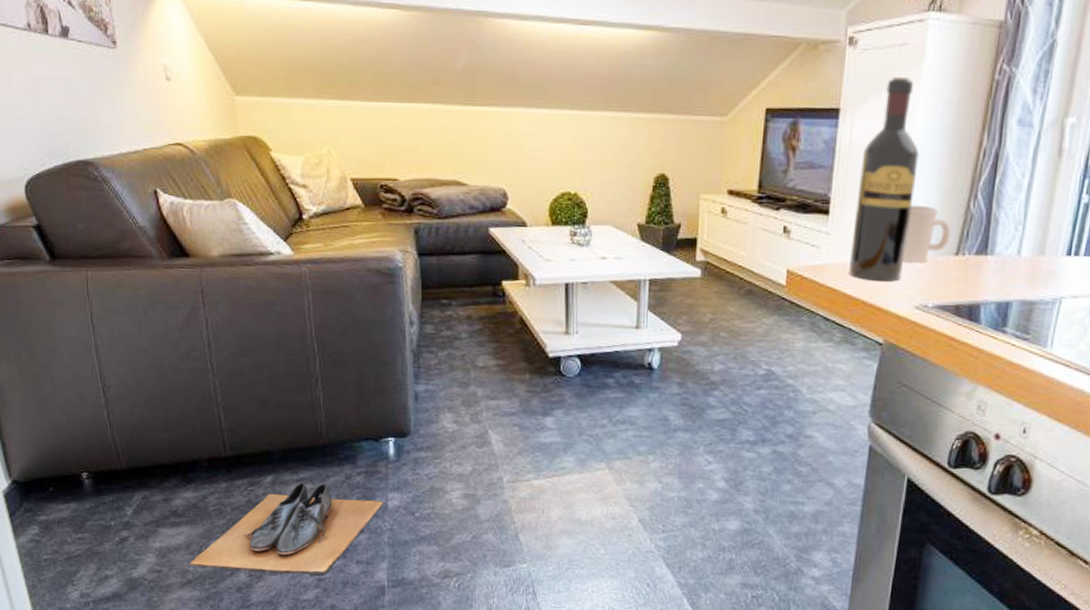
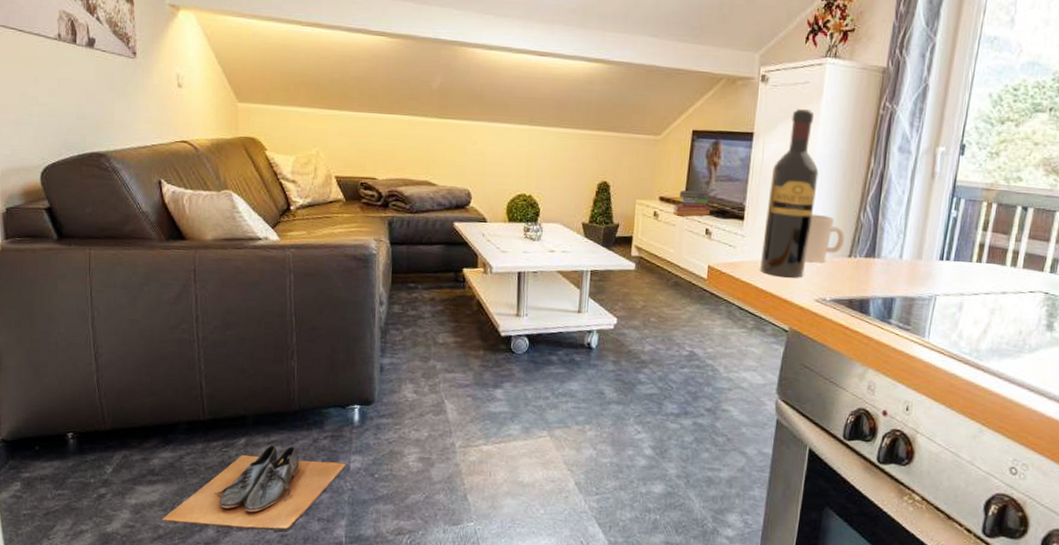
books: none [744,180,790,213] -> present [673,190,711,217]

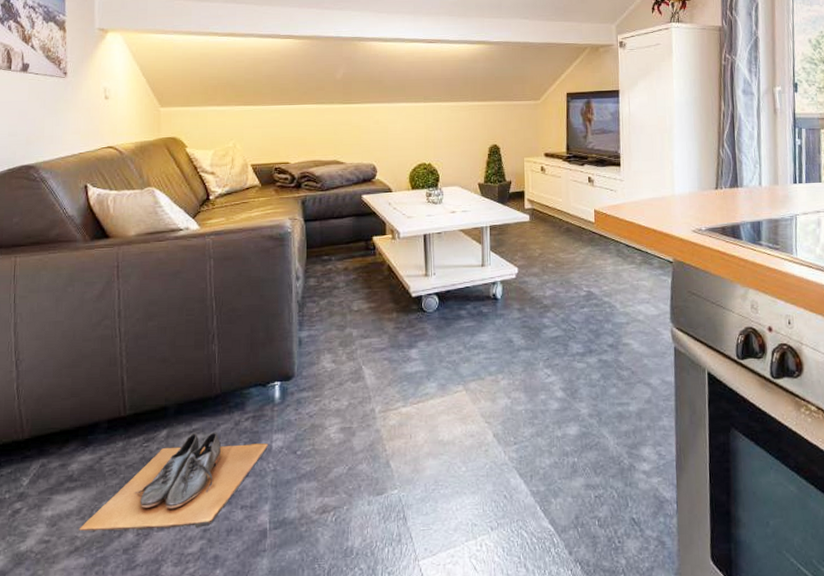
books: present [673,190,711,217] -> none [557,144,591,169]
wine bottle: present [759,109,819,278] -> none [639,67,680,213]
mug: present [805,214,845,263] -> none [678,154,710,198]

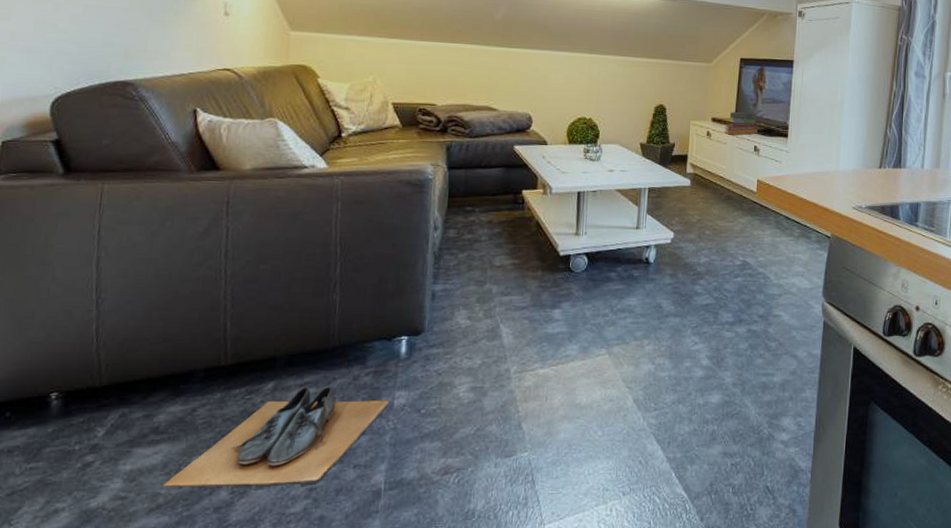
books: none [557,144,591,169] -> present [724,111,759,136]

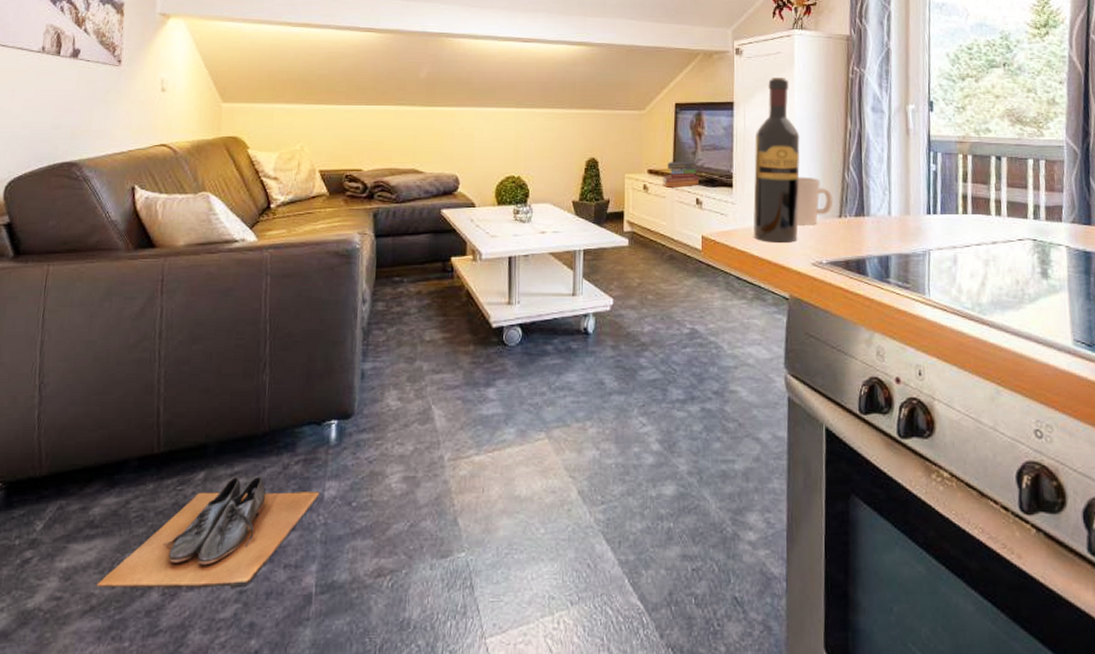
wine bottle: none [803,40,850,188] -> present [753,78,800,243]
mug: none [842,131,876,174] -> present [797,177,834,226]

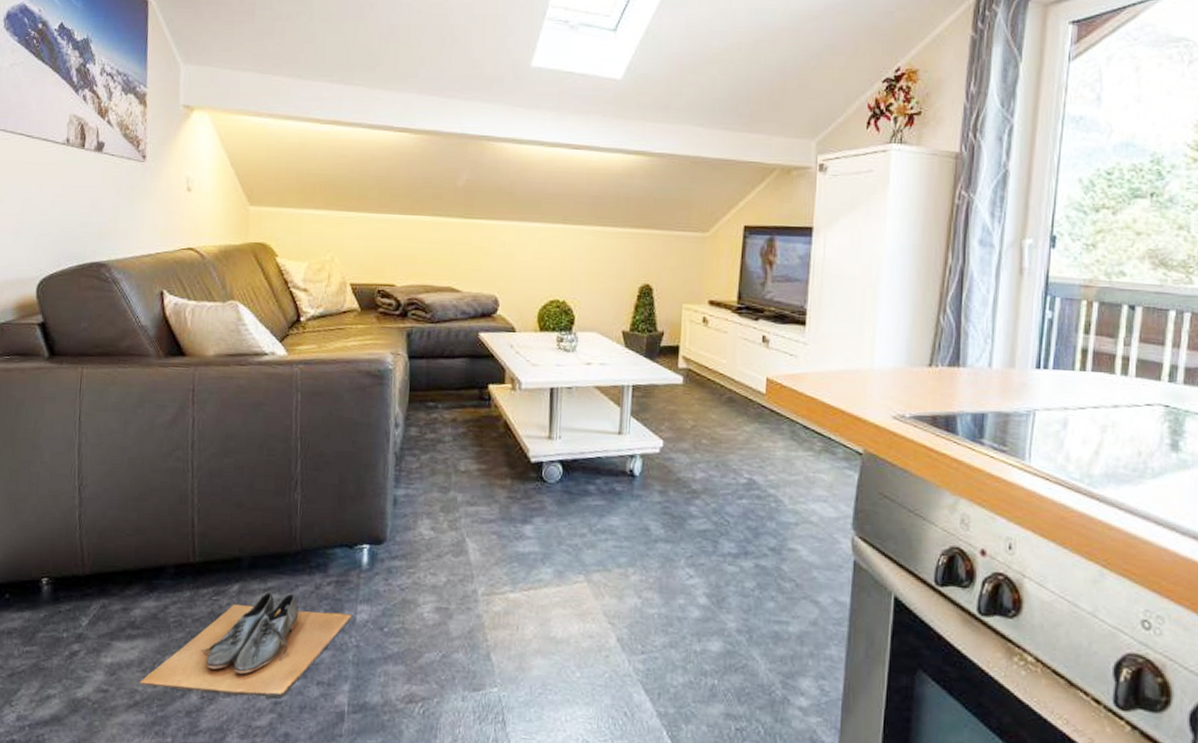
books: present [662,161,700,188] -> none [724,292,768,323]
wine bottle: present [753,78,800,243] -> none [826,200,889,391]
mug: present [797,177,834,226] -> none [879,317,924,374]

